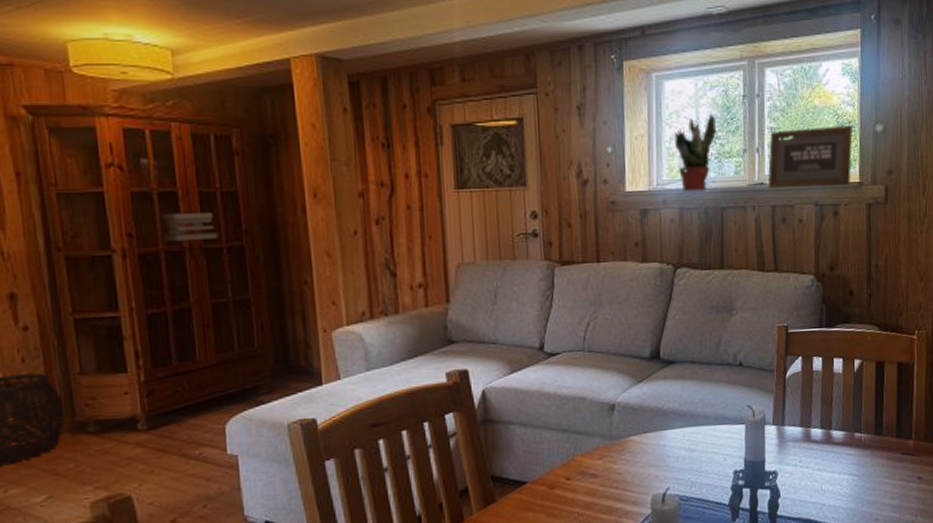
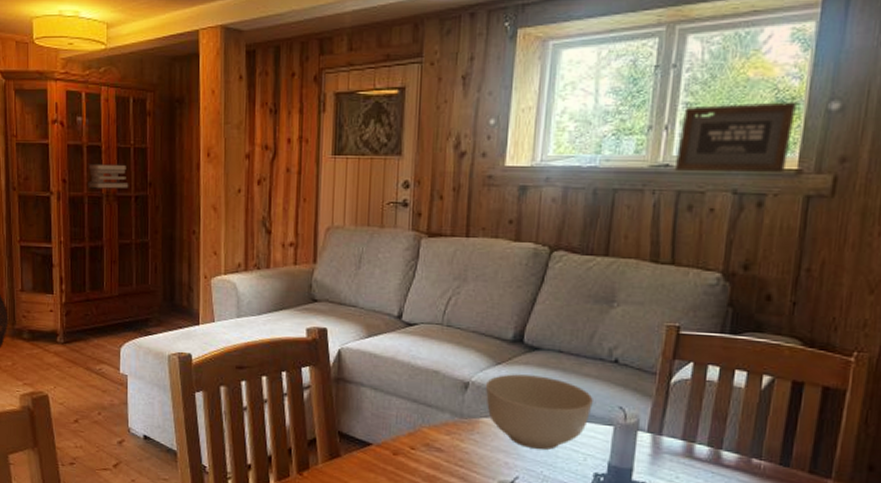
bowl: none [630,387,726,458] -> present [485,374,593,450]
potted plant: present [674,113,717,192] -> none [566,85,619,171]

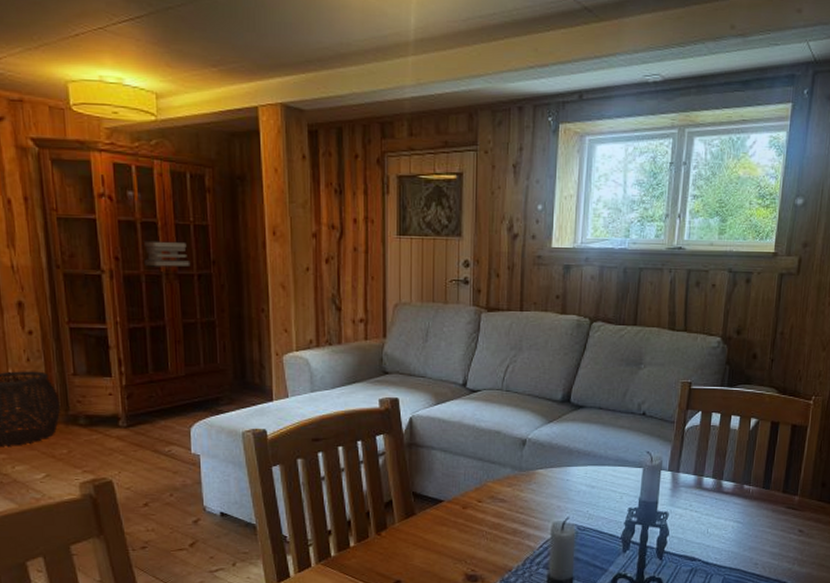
bowl: present [485,374,593,450] -> none [540,430,627,492]
picture frame: present [674,102,797,174] -> none [685,197,773,256]

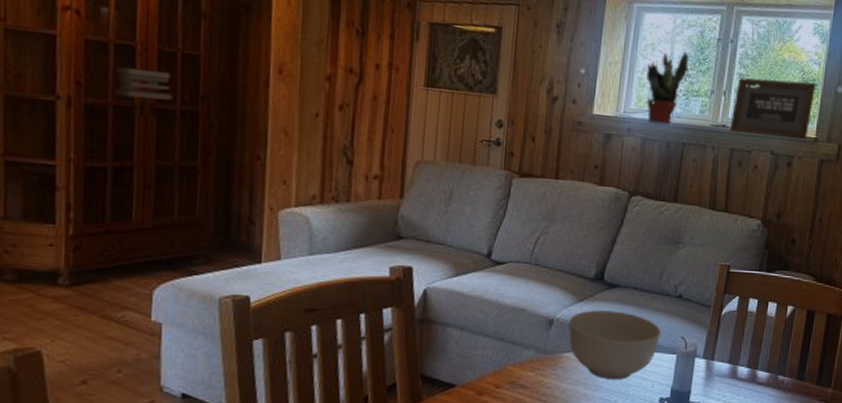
bowl: none [540,430,627,492] -> present [568,310,661,379]
potted plant: none [601,178,642,252] -> present [646,51,689,125]
picture frame: none [685,197,773,256] -> present [729,77,816,141]

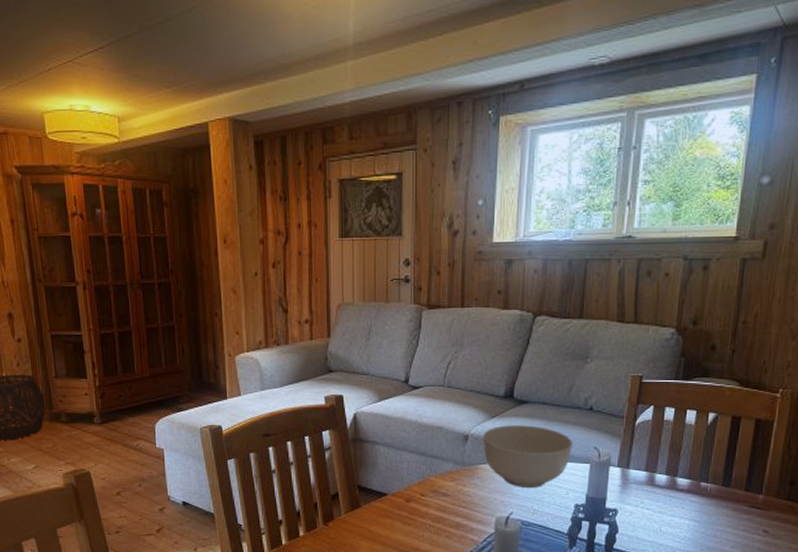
books: present [113,65,173,101] -> none [109,253,152,278]
potted plant: present [646,51,689,125] -> none [544,166,588,244]
picture frame: present [729,77,816,141] -> none [635,177,735,242]

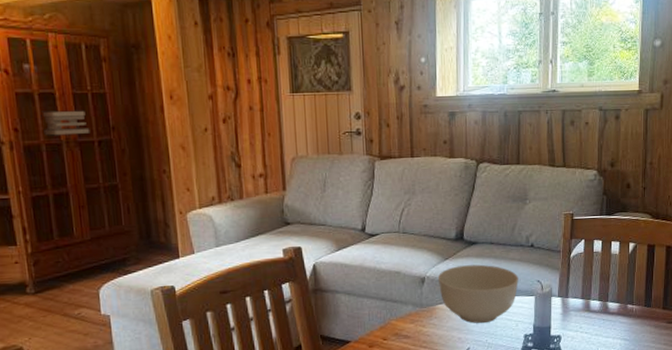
books: none [109,253,152,278] -> present [40,110,90,136]

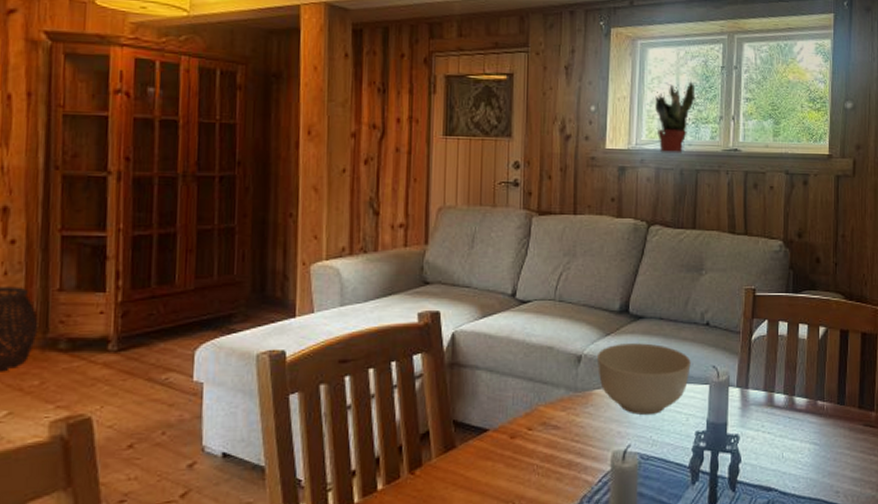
books: present [40,110,90,136] -> none [158,139,212,169]
potted plant: none [479,29,516,98] -> present [655,81,696,154]

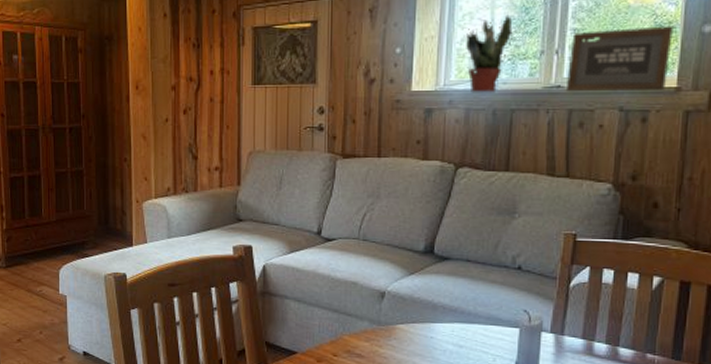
bowl: present [596,343,691,415] -> none [400,283,500,352]
picture frame: none [741,100,824,158] -> present [565,26,673,92]

